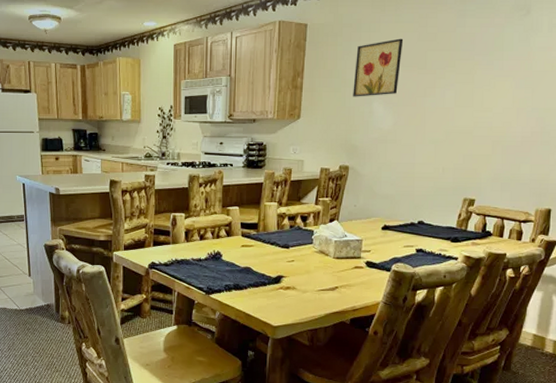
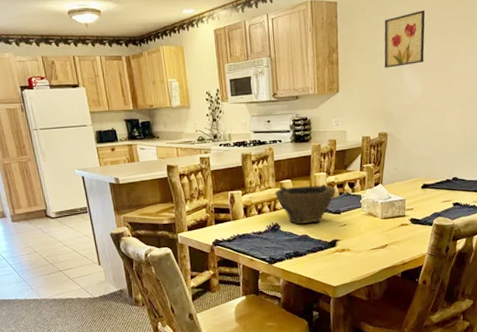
bowl: none [220,213,287,256] -> present [275,184,336,225]

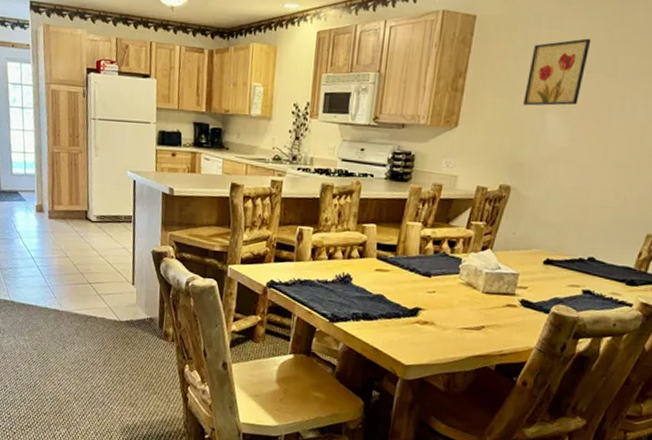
bowl: present [275,184,336,225] -> none [353,231,432,282]

